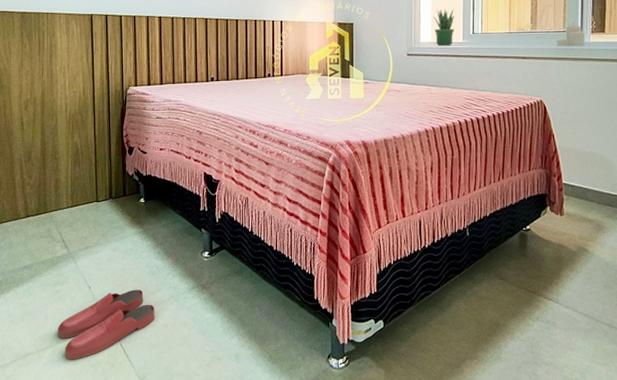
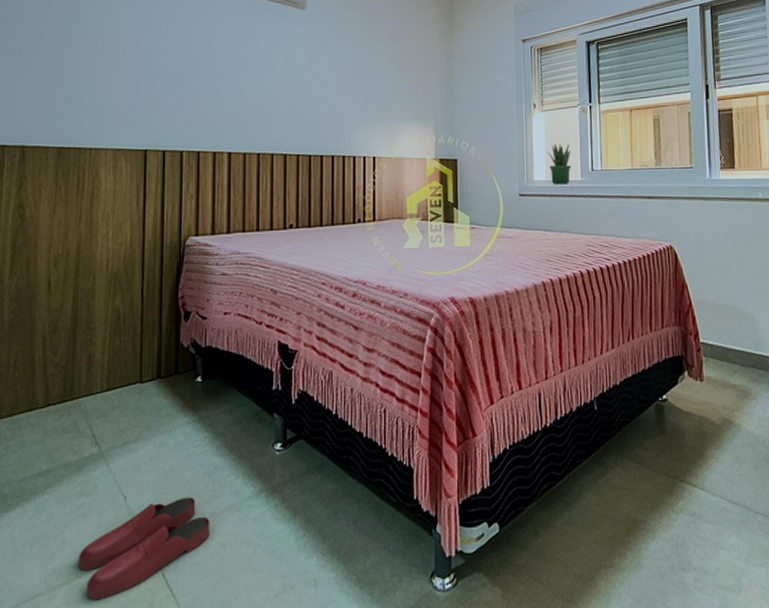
candle: present [557,21,585,47] -> none [684,157,714,185]

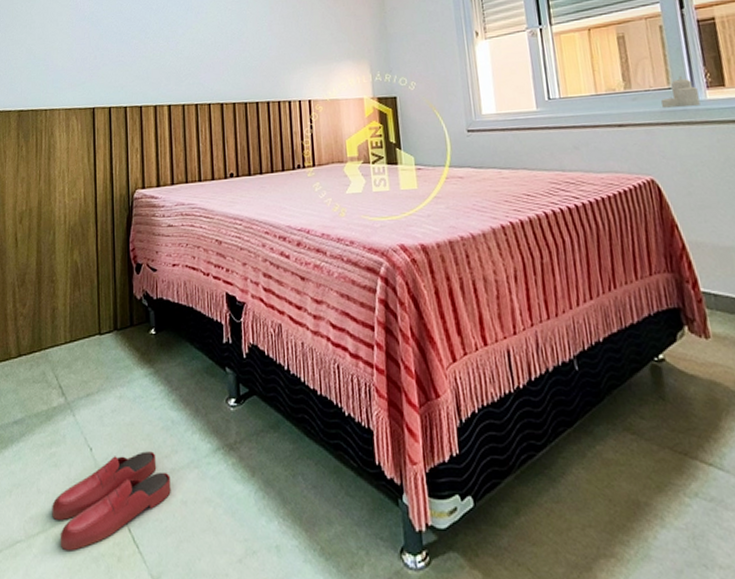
planter: present [547,142,571,185] -> none [495,71,524,118]
candle: none [684,157,714,185] -> present [661,75,700,108]

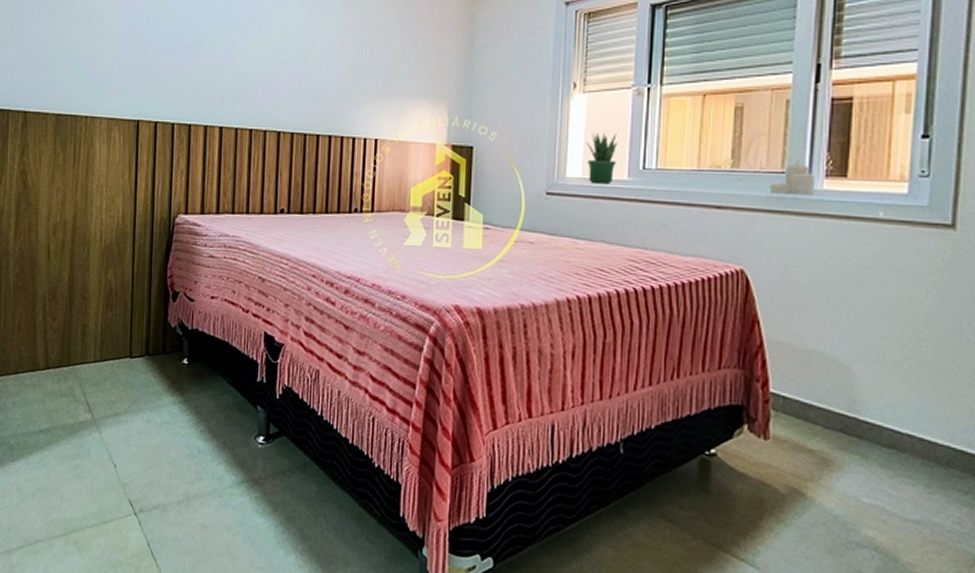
slippers: present [52,451,171,551] -> none [73,474,193,556]
planter: none [495,71,524,118] -> present [586,132,617,185]

